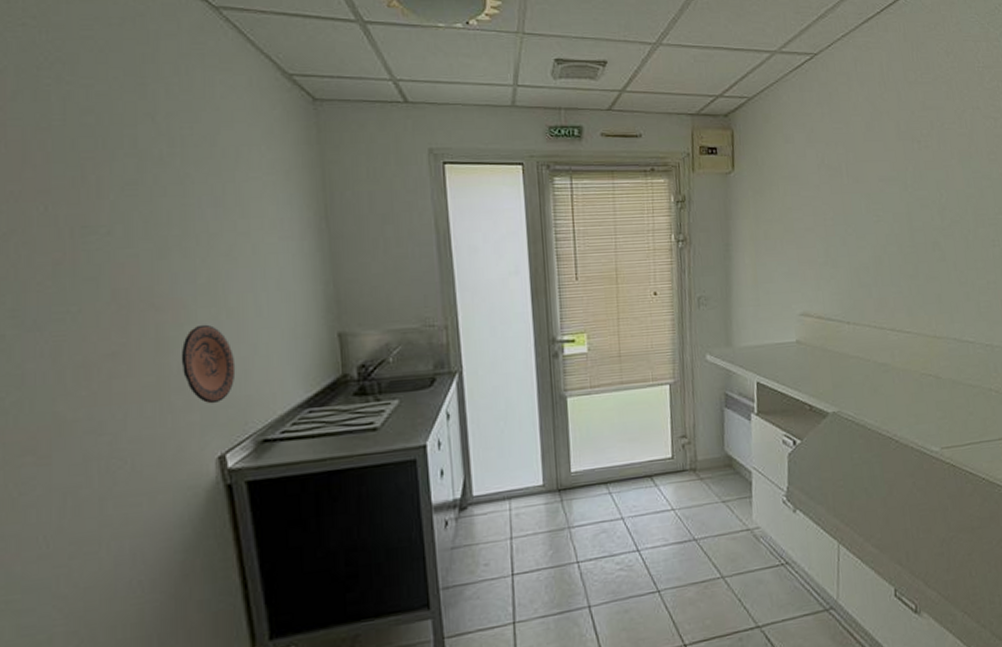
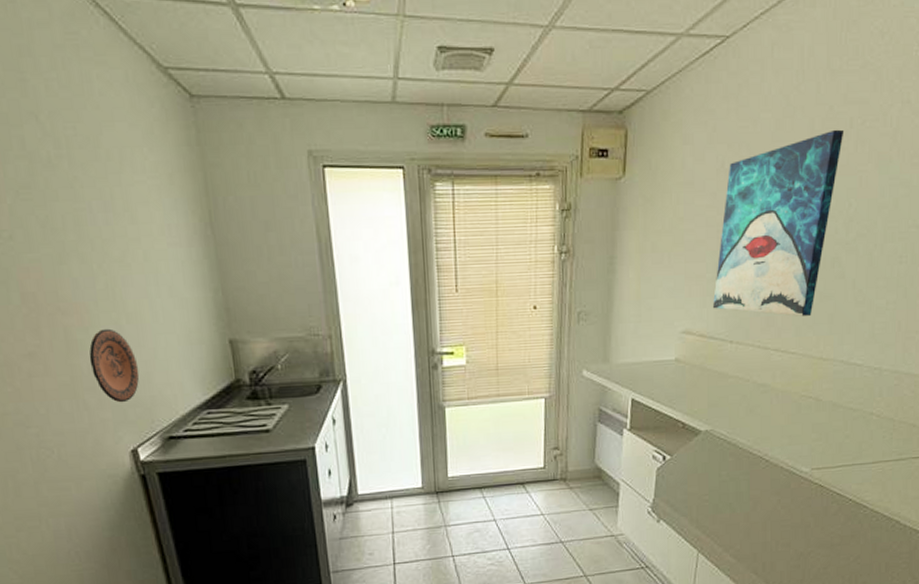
wall art: none [826,130,927,297] -> present [712,129,845,316]

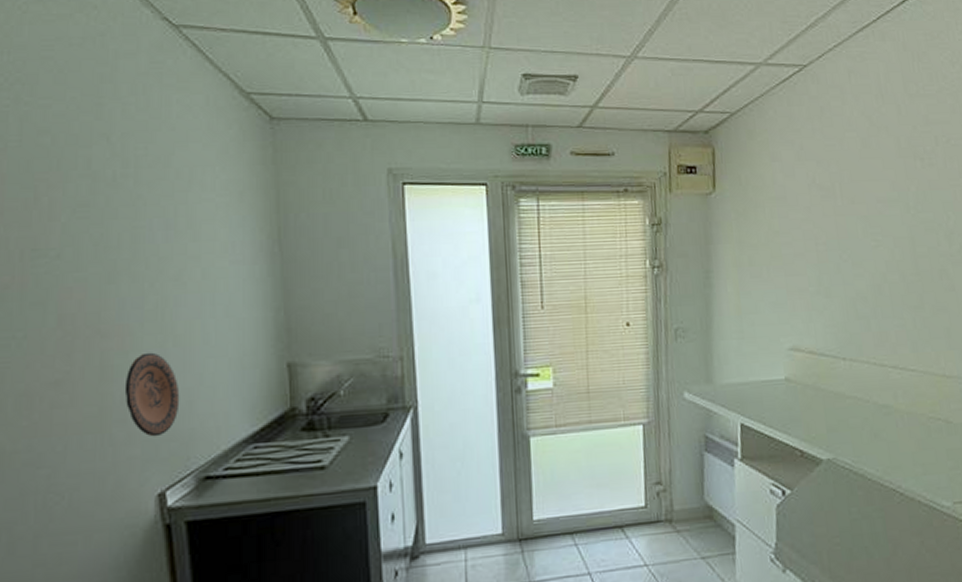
wall art: present [712,129,845,316] -> none [819,147,931,331]

